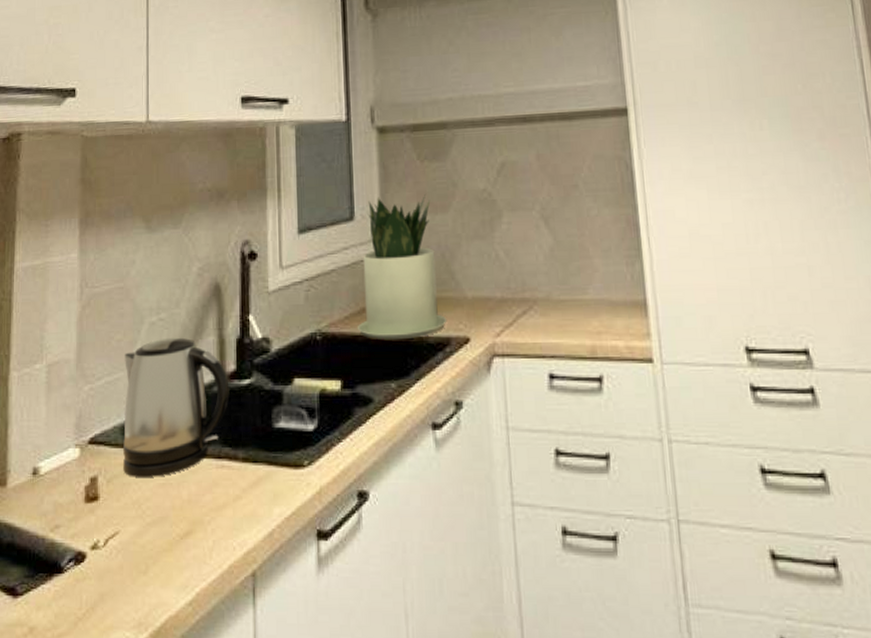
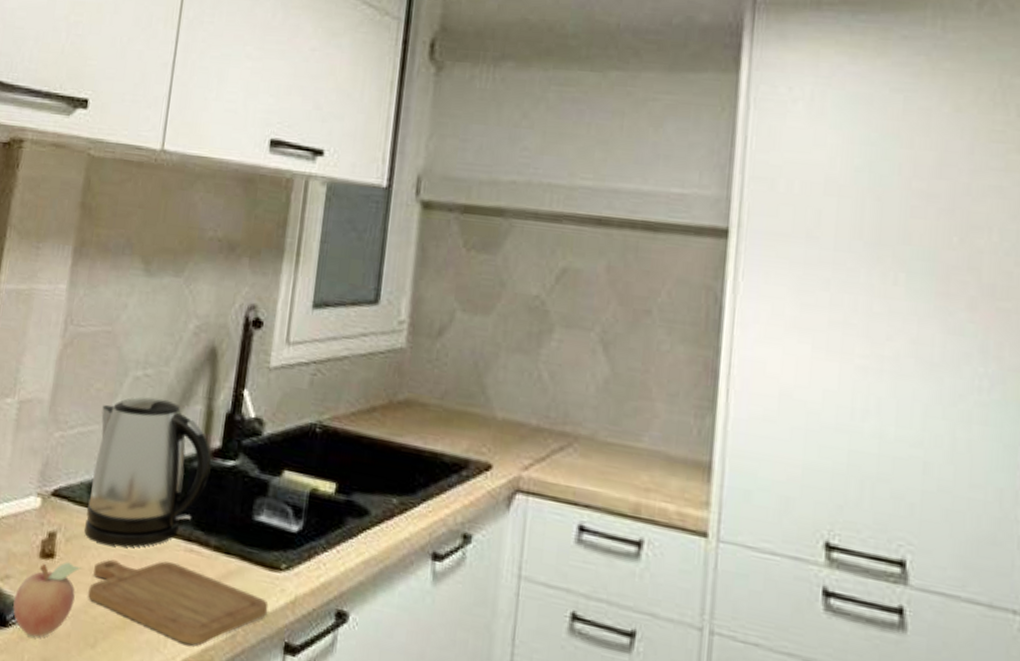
fruit: none [66,501,125,576] -> present [13,562,81,637]
chopping board: none [134,481,298,552] -> present [88,559,269,646]
planter: present [358,194,447,340] -> none [364,282,471,453]

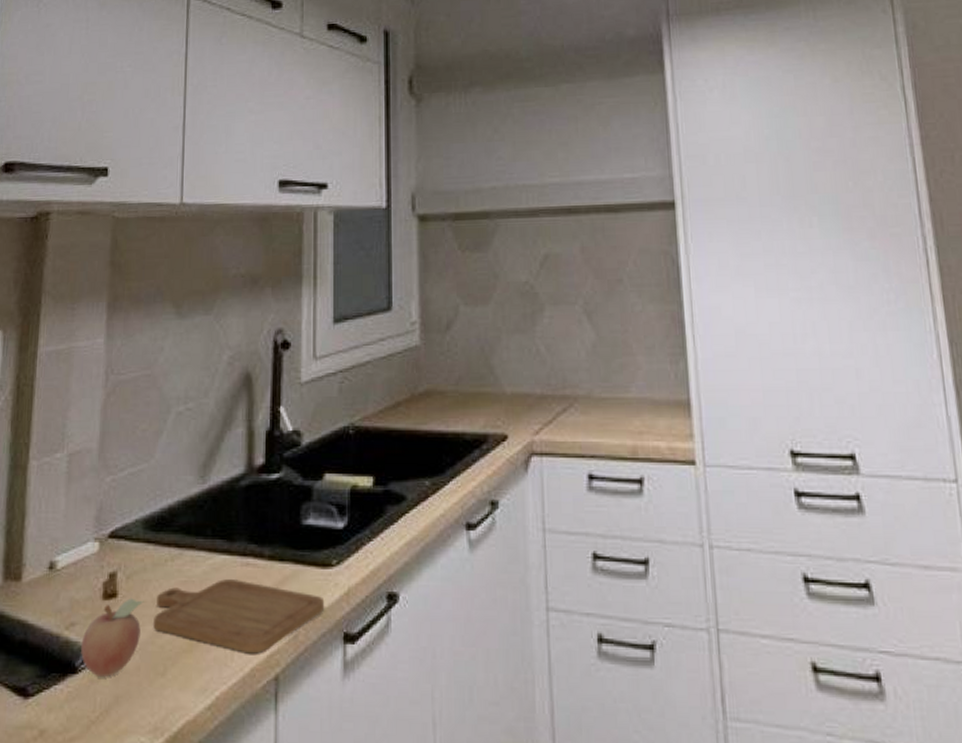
kettle: present [84,397,212,548] -> none [144,428,257,574]

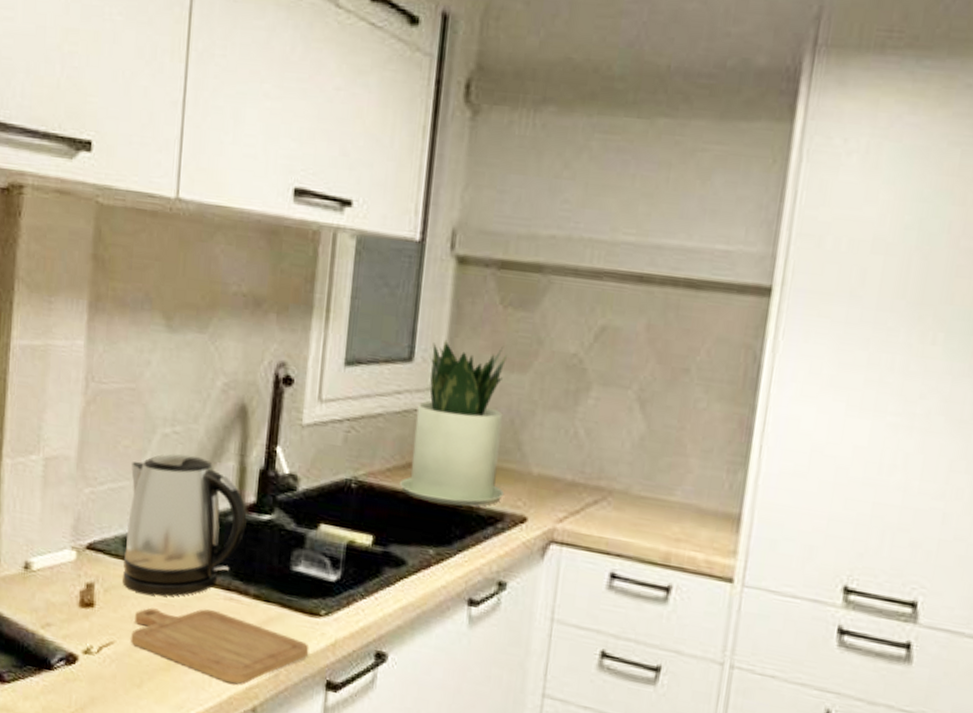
fruit: present [81,598,144,677] -> none [57,610,122,679]
kettle: none [144,428,257,574] -> present [123,453,247,597]
planter: none [392,286,485,436] -> present [400,339,508,507]

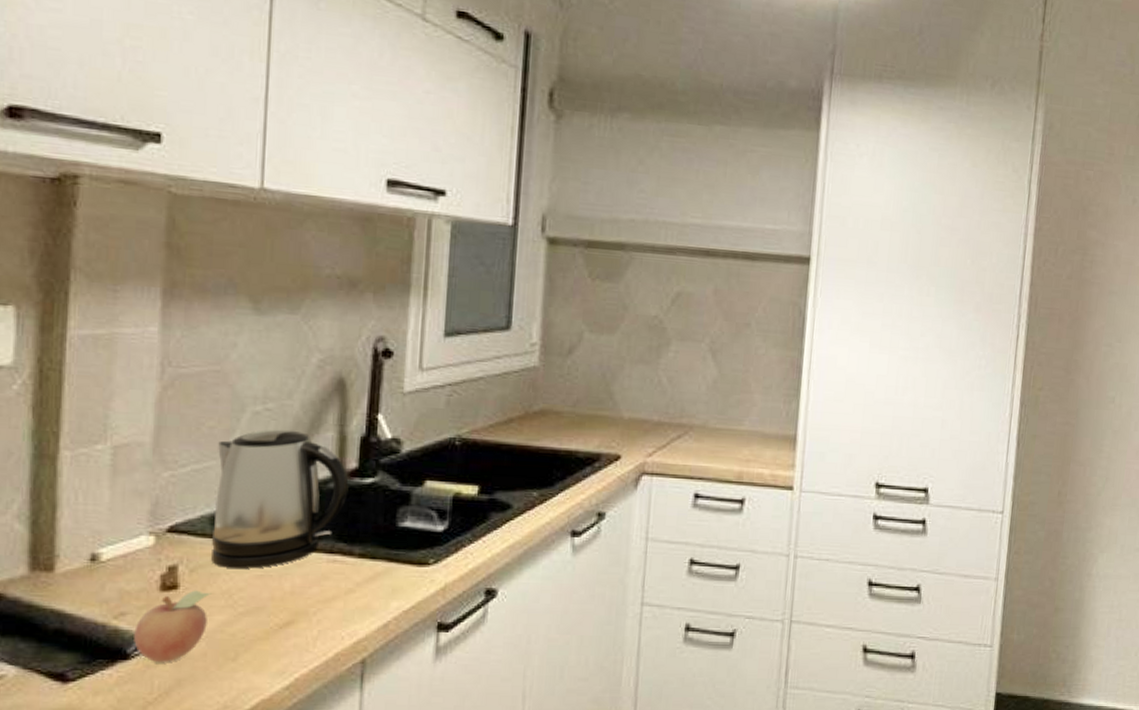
fruit: none [57,610,122,679] -> present [134,590,212,662]
chopping board: present [131,607,309,684] -> none [223,574,419,641]
planter: present [400,339,508,507] -> none [503,309,600,452]

